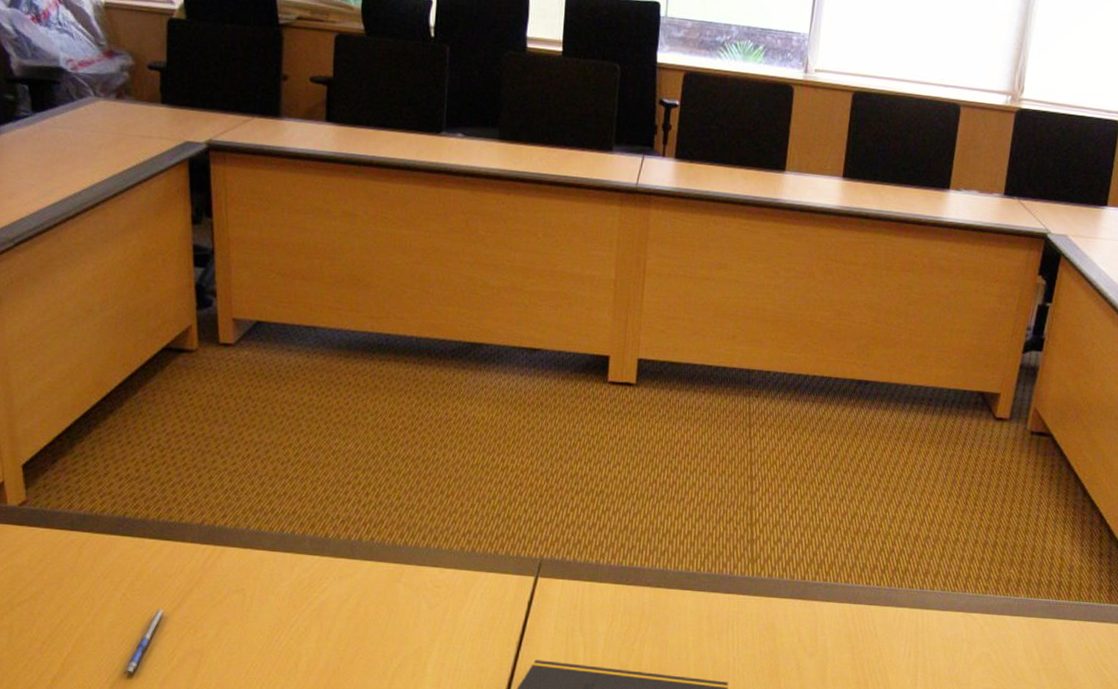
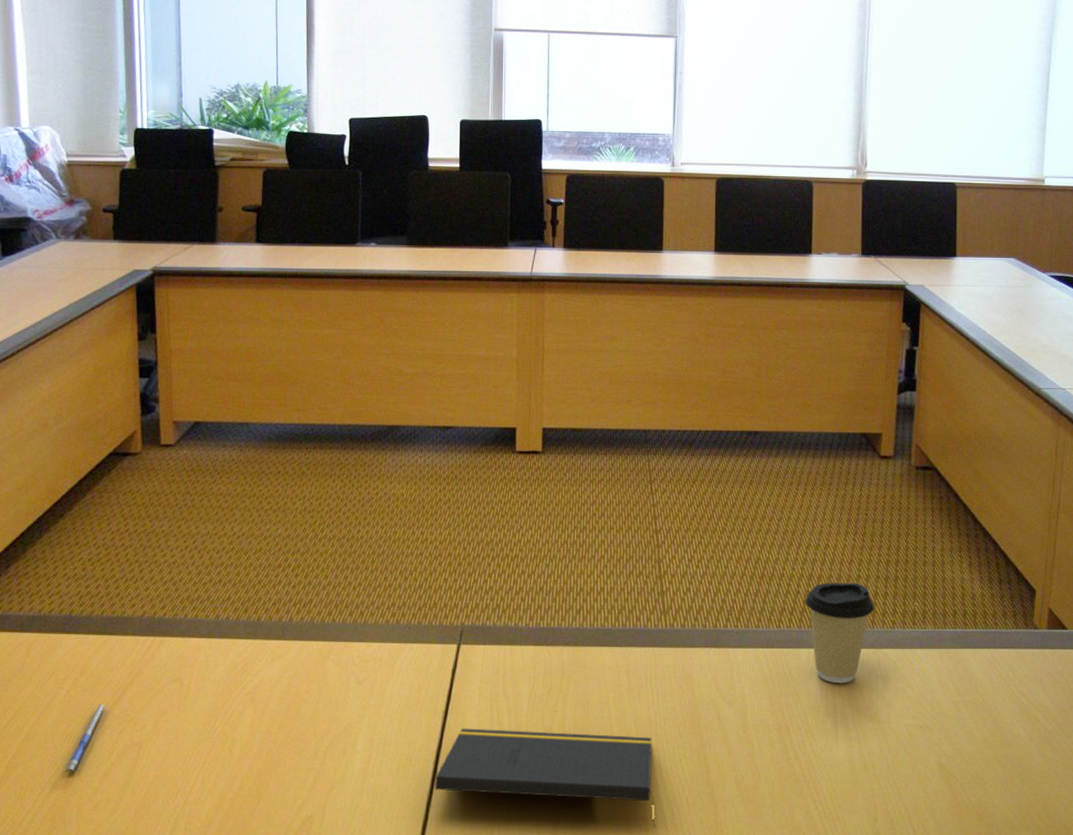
coffee cup: none [898,543,970,644] -> present [805,582,875,684]

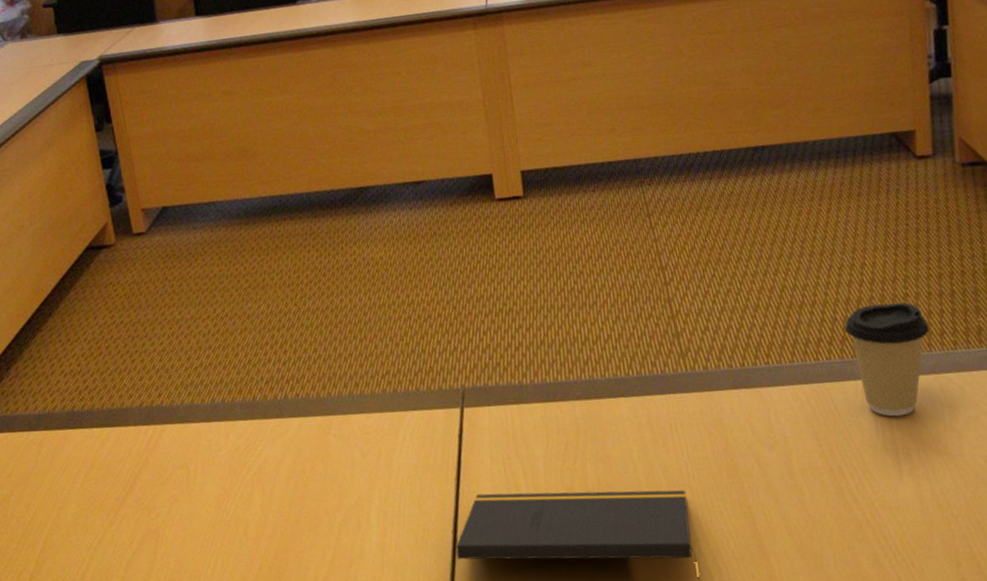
pen: present [62,703,109,773] -> none [87,494,123,564]

